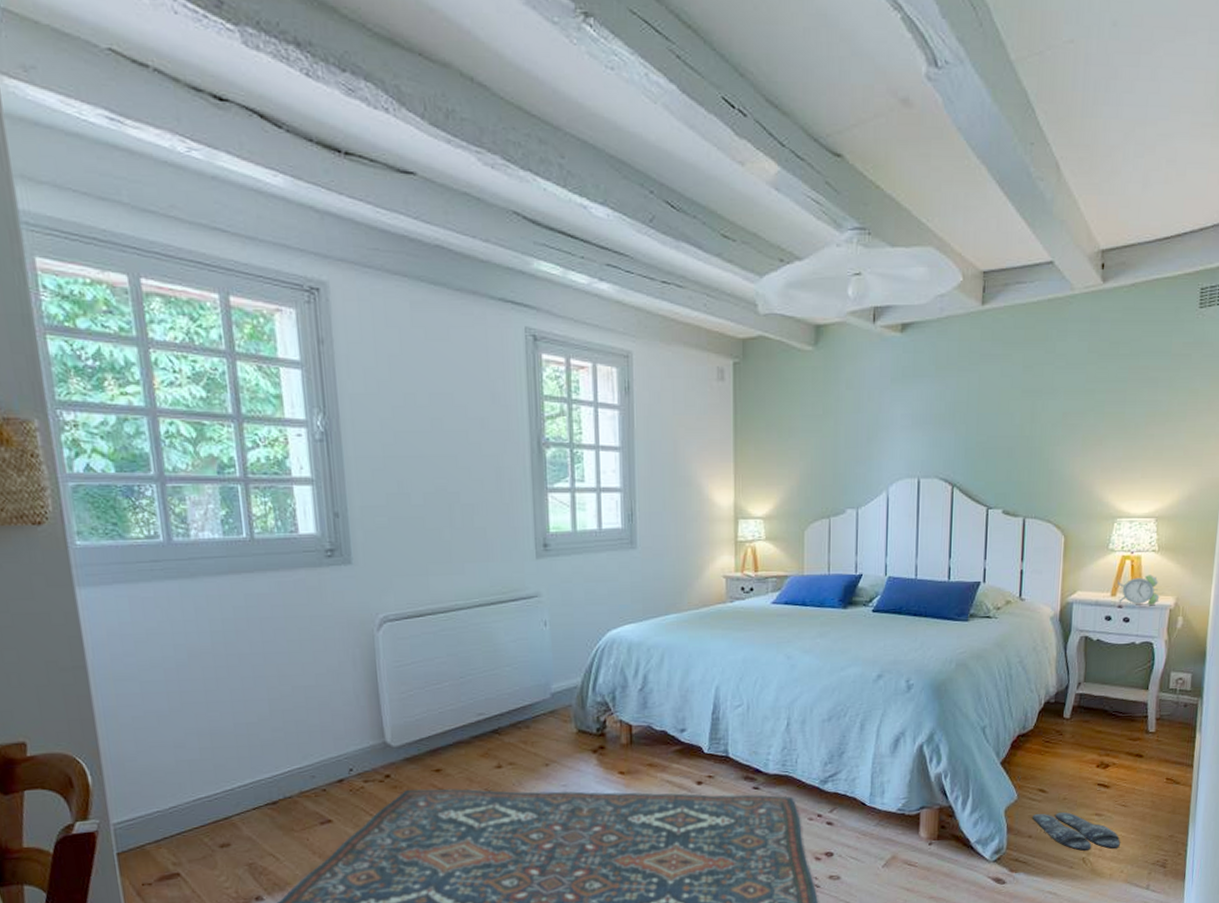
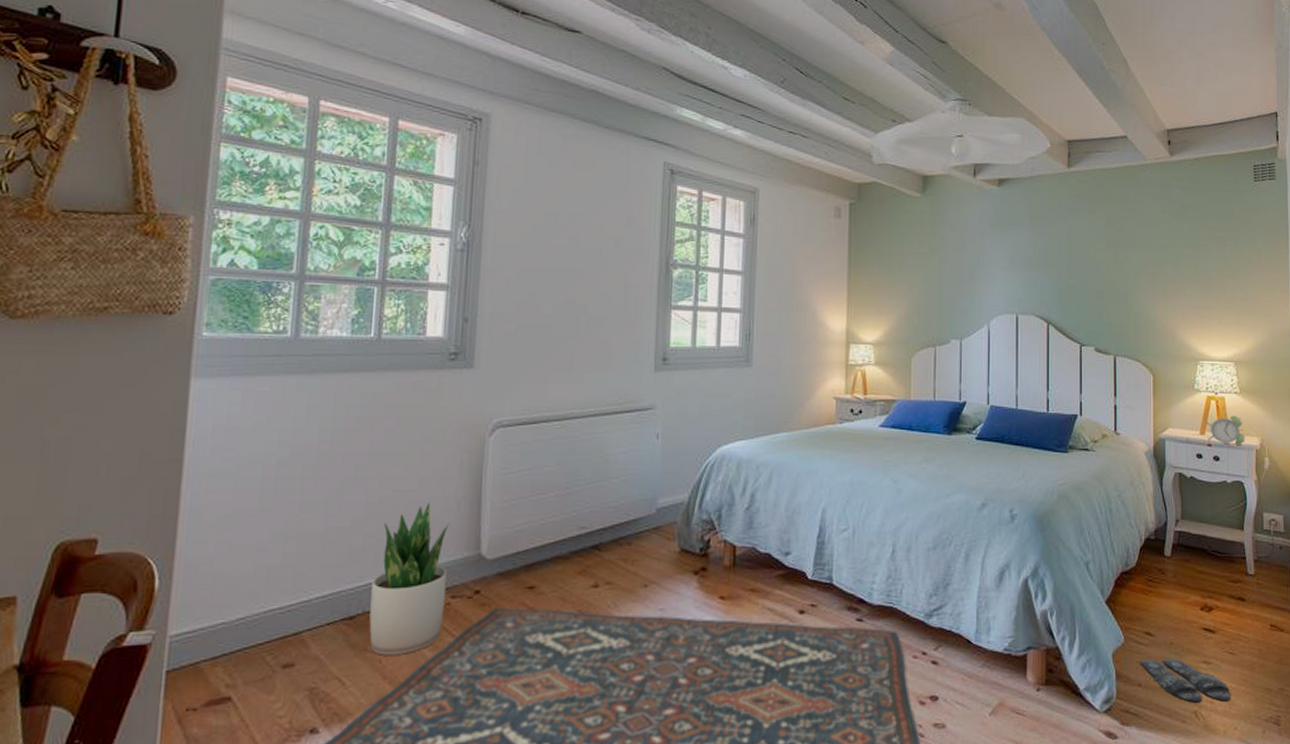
planter: none [287,697,360,834] -> present [369,503,450,656]

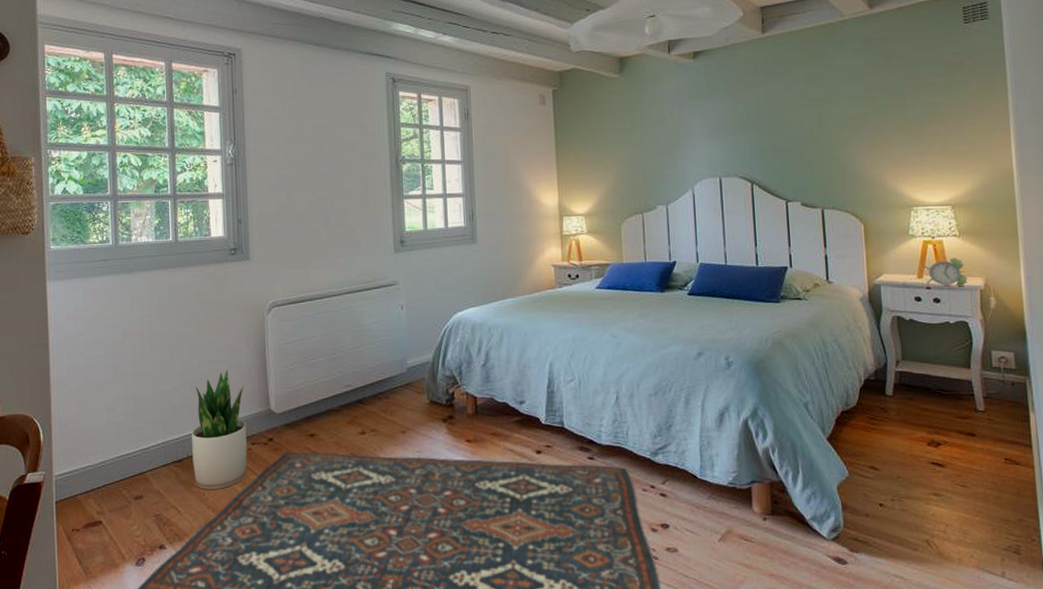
slippers: present [1141,658,1231,703] -> none [867,490,965,532]

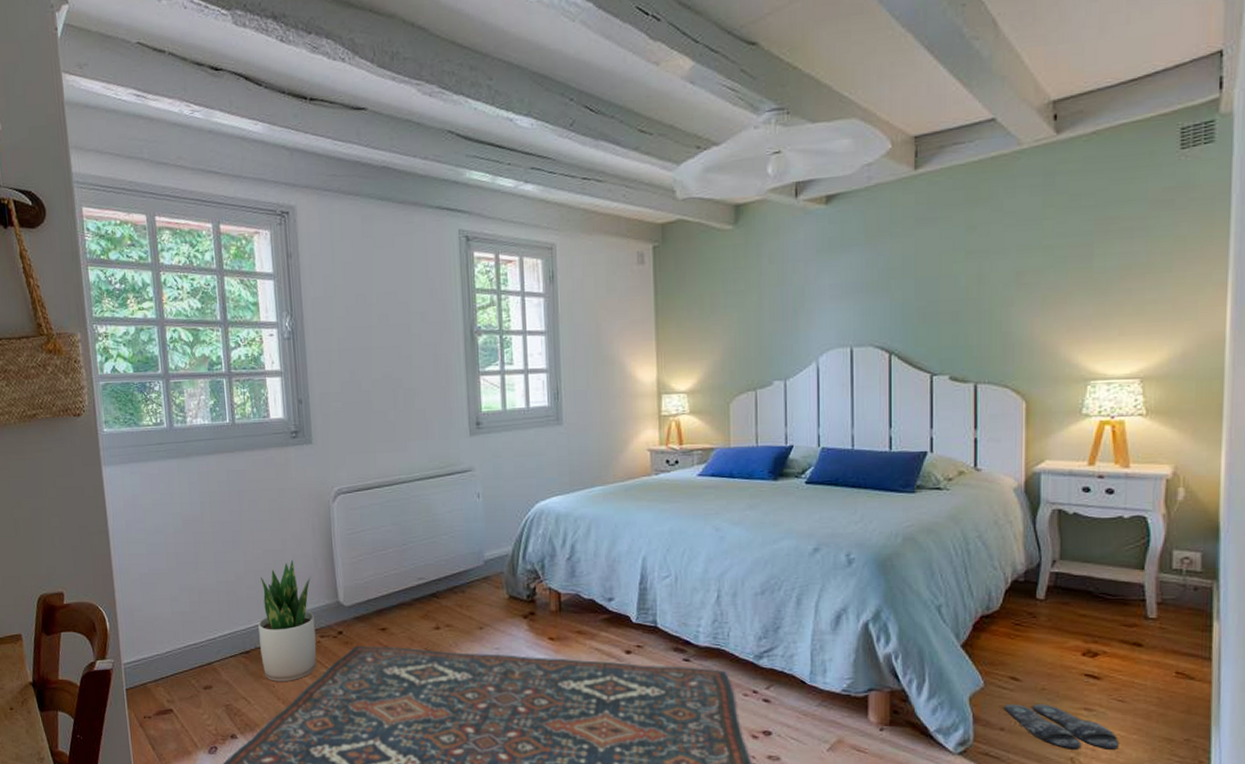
slippers: none [867,490,965,532] -> present [1004,703,1119,749]
alarm clock: present [922,258,968,287] -> none [1096,441,1152,476]

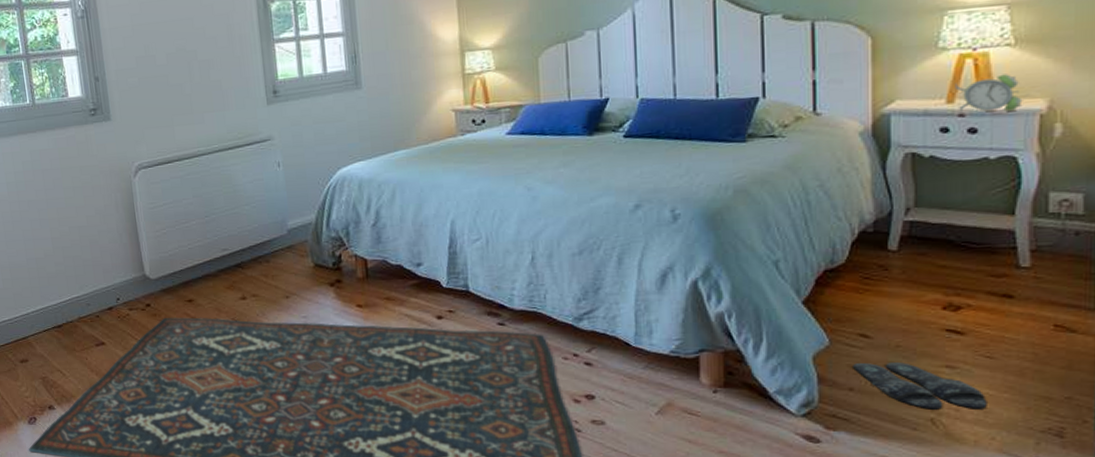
planter: present [258,560,317,682] -> none [68,236,127,354]
alarm clock: none [1096,441,1152,476] -> present [955,74,1023,113]

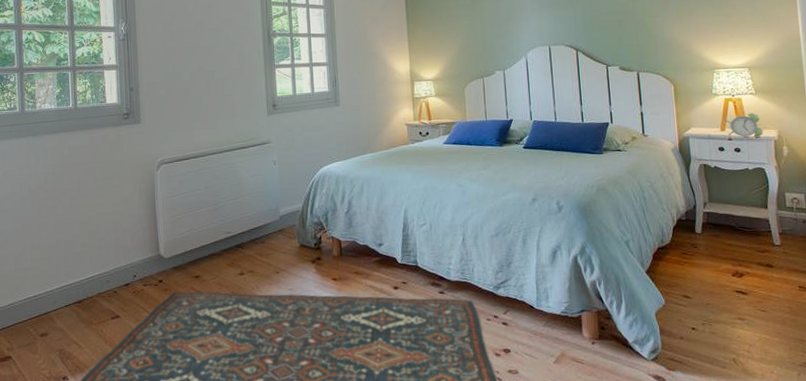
slippers: present [853,361,987,410] -> none [681,316,766,352]

